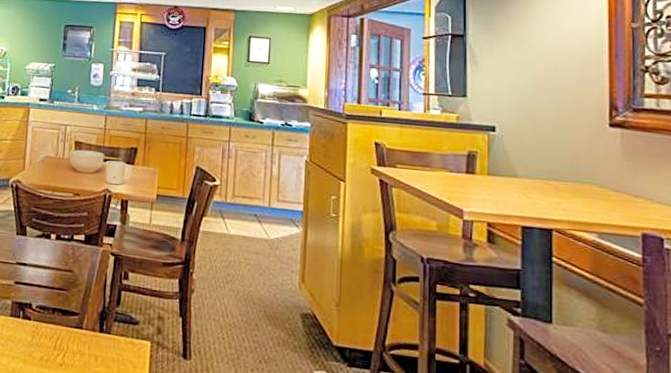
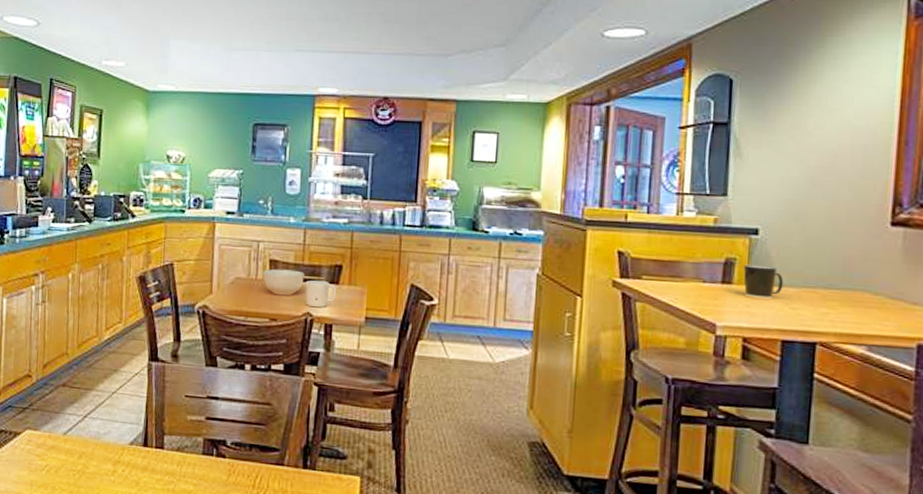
mug: none [485,157,520,190] -> present [743,264,784,300]

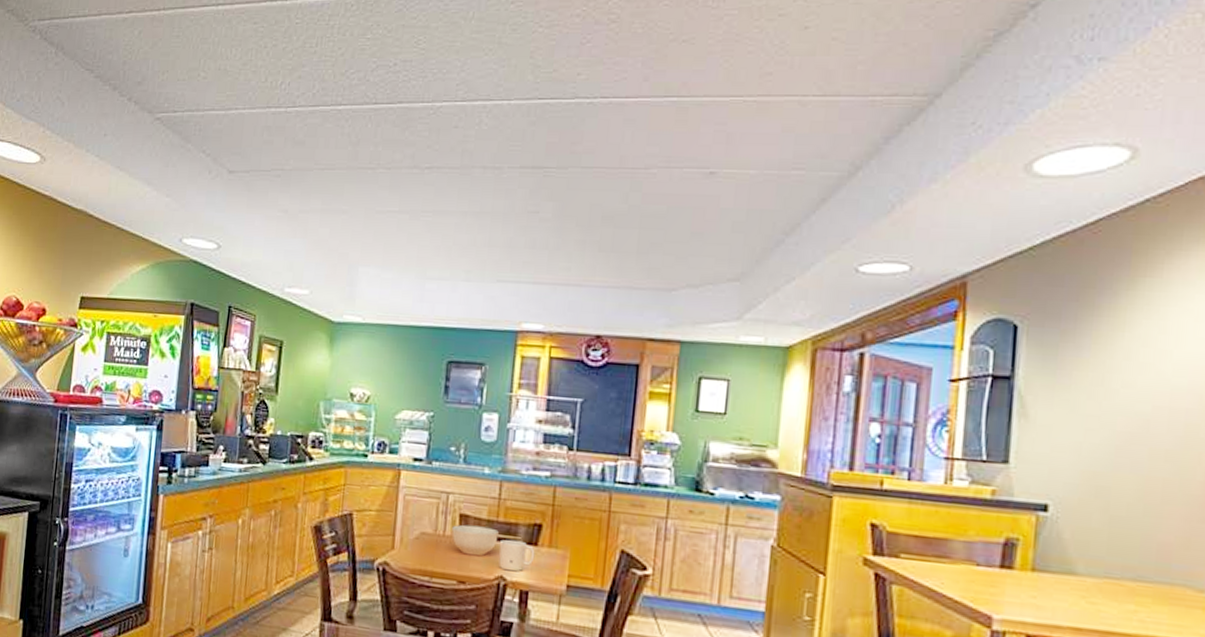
mug: present [743,264,784,300] -> none [1028,546,1080,591]

